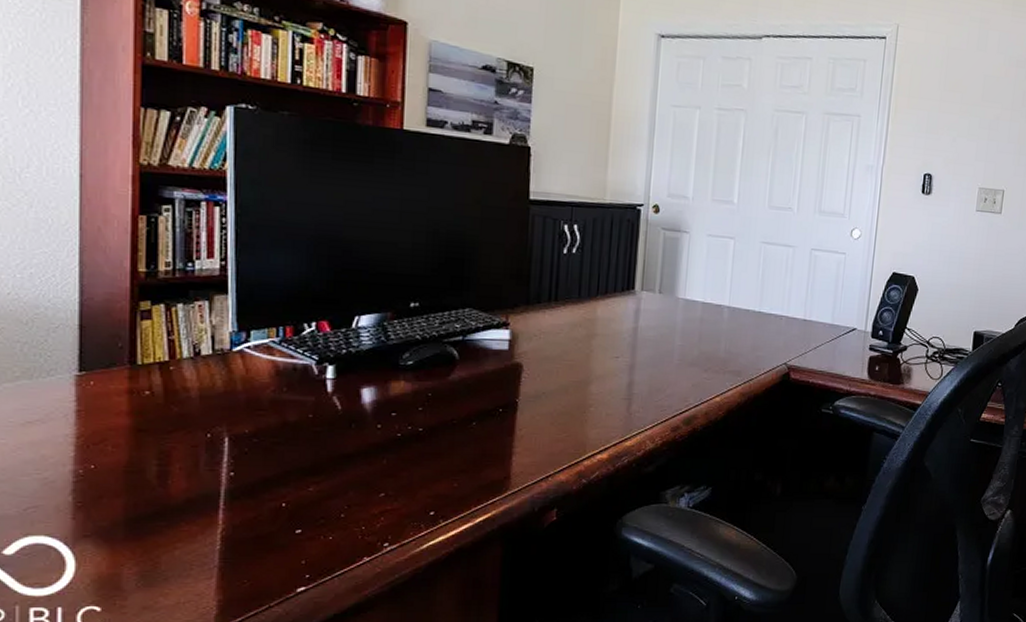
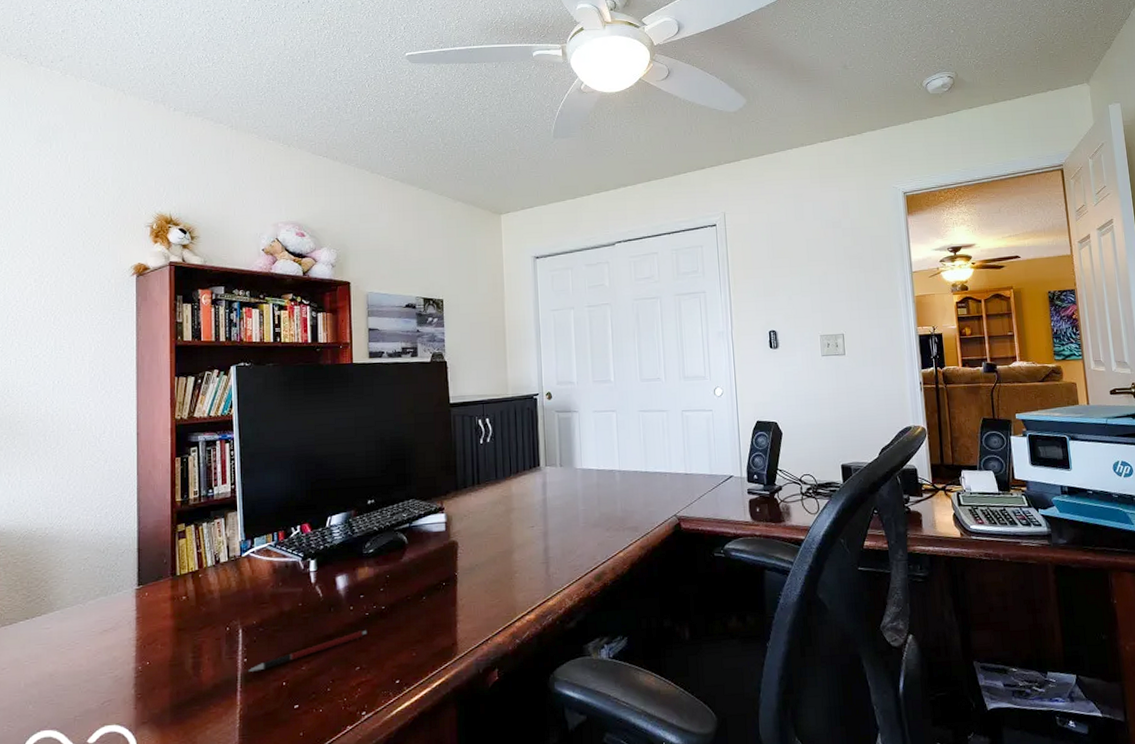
pen: none [235,453,398,488] -> present [248,630,368,672]

